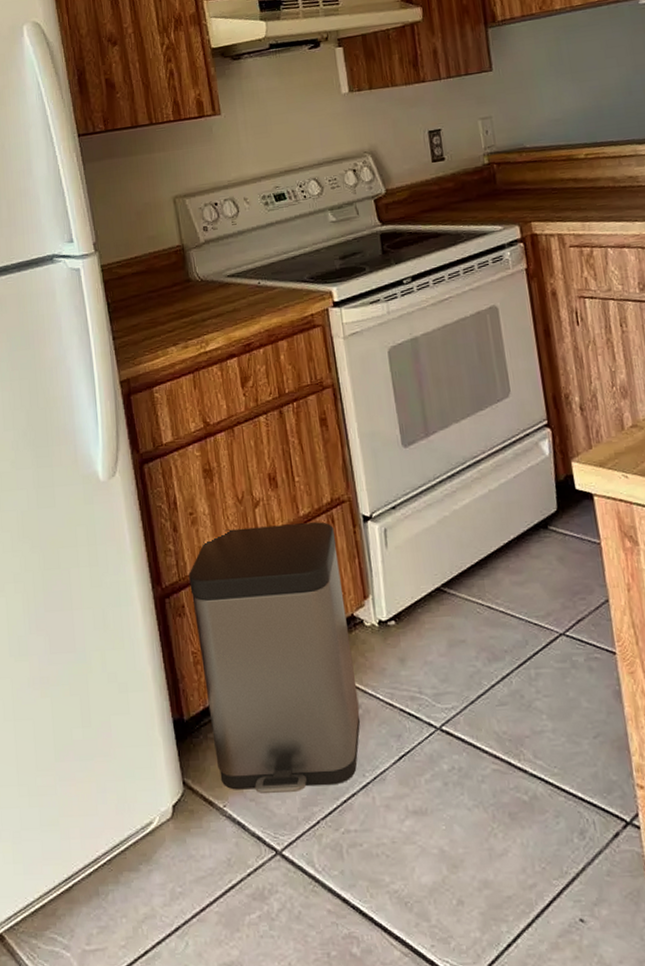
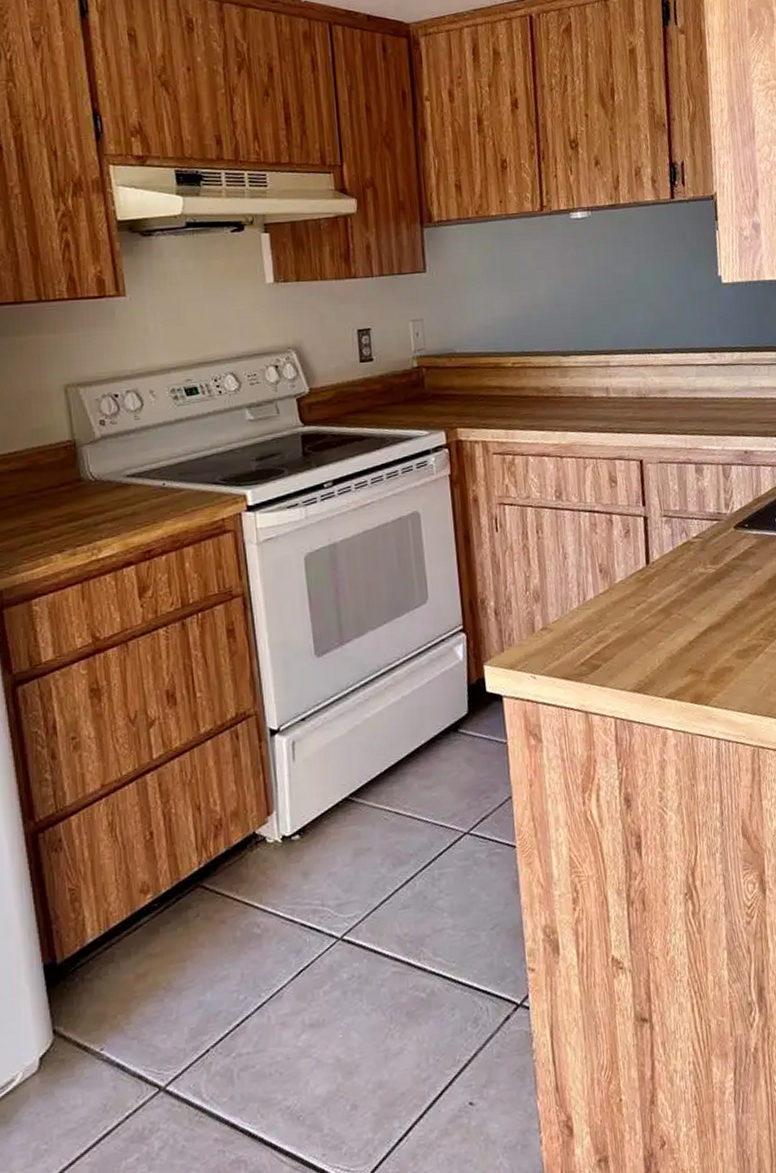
pedal bin: present [189,521,360,794] -> none [68,738,258,1031]

